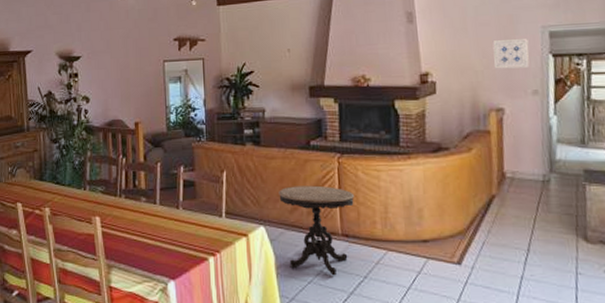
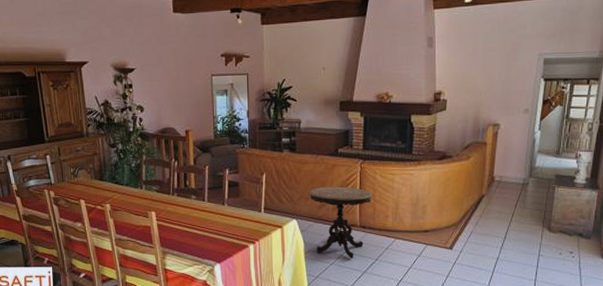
wall art: present [492,39,530,69] -> none [495,64,526,90]

